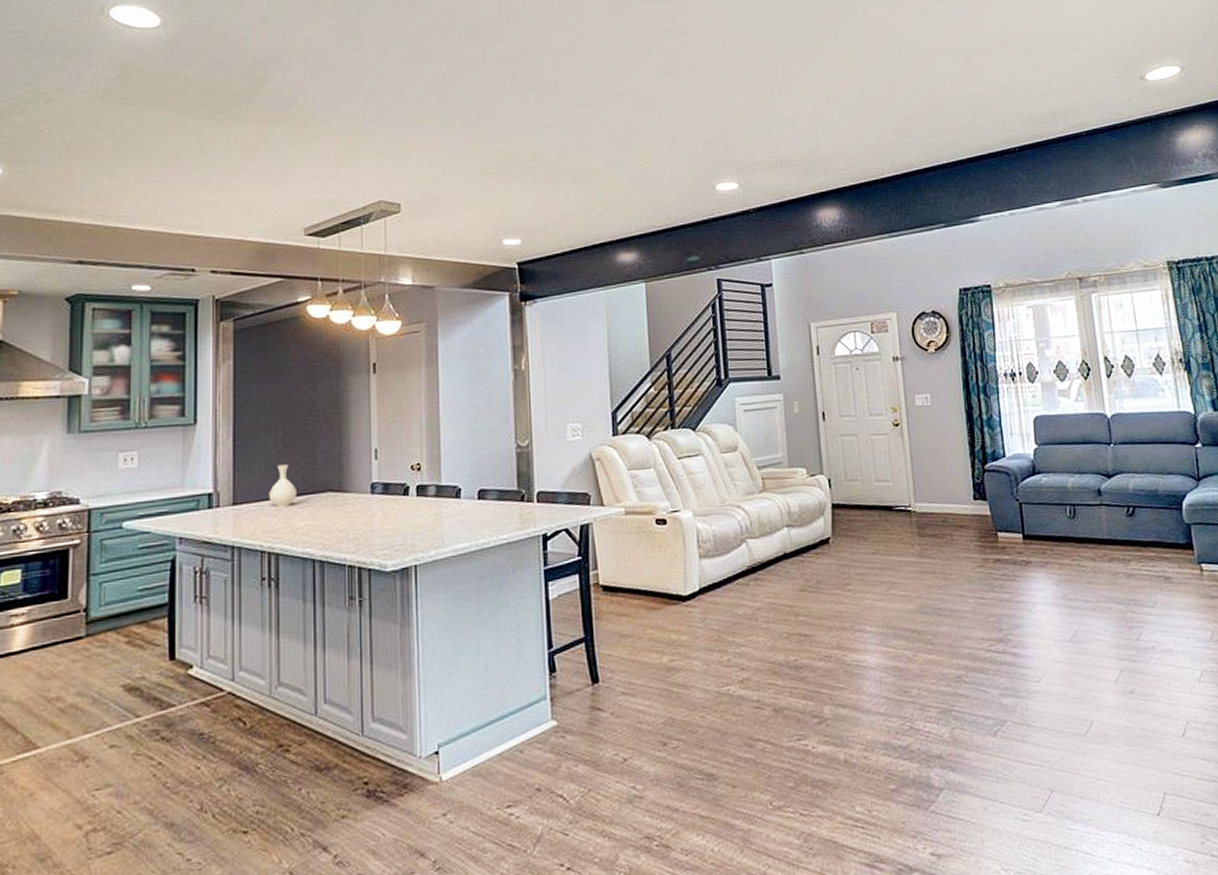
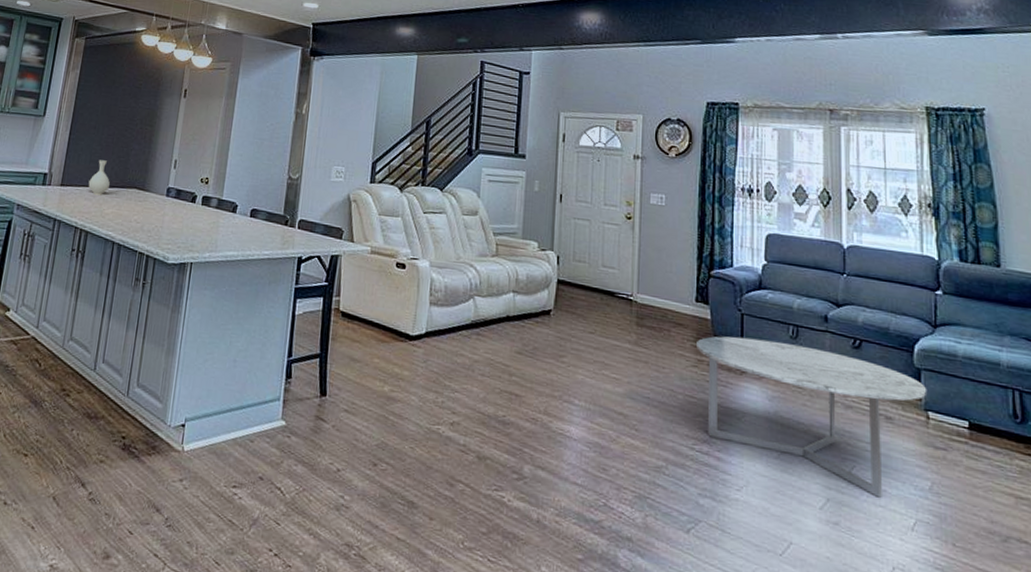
coffee table: none [980,523,1199,658] -> present [696,336,928,498]

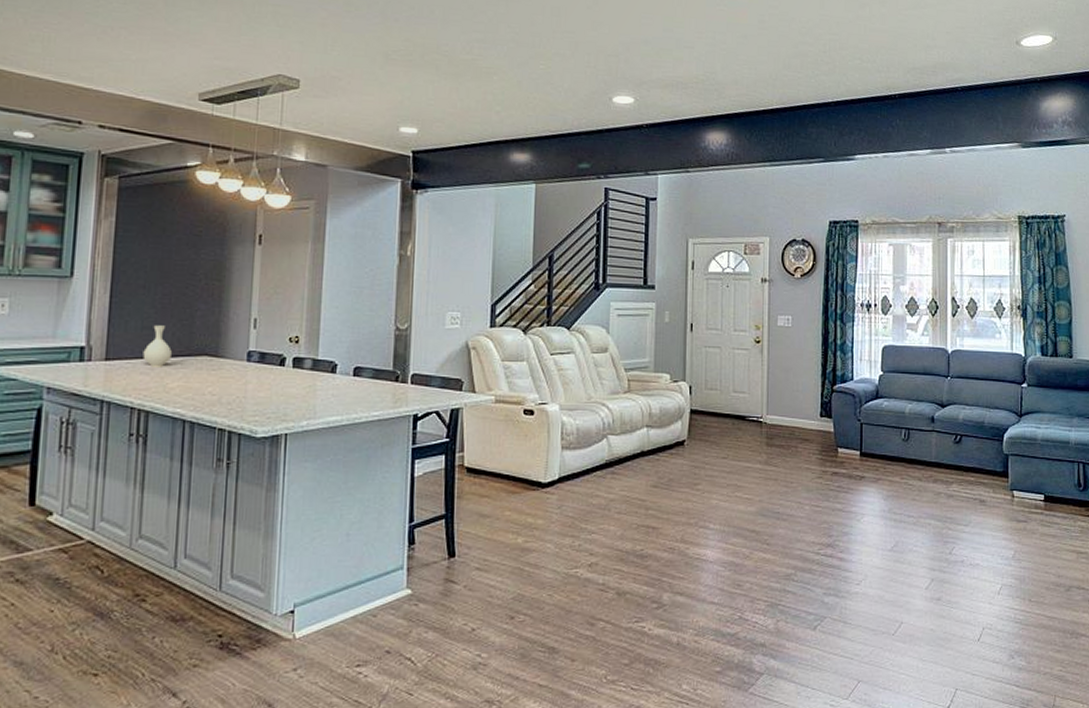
coffee table: present [696,336,928,498] -> none [821,445,1013,571]

